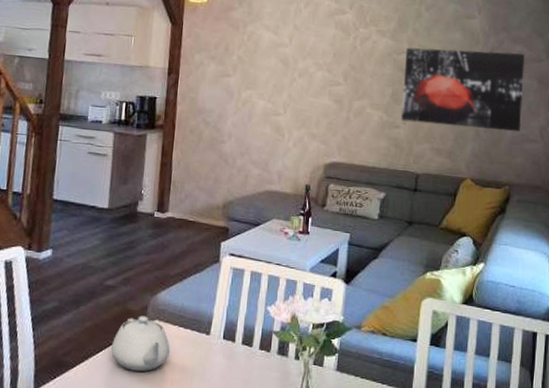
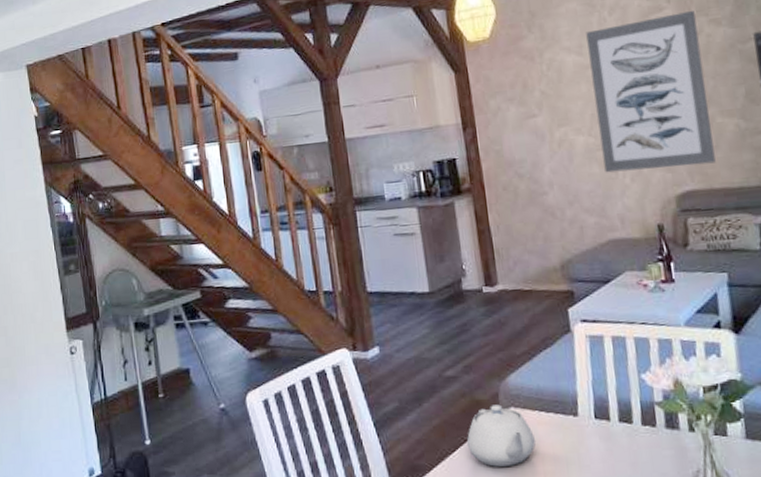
wall art: none [275,16,368,144] -> present [586,10,716,173]

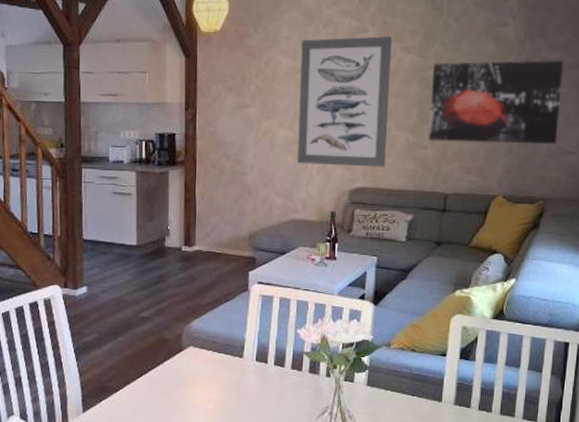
teapot: present [467,404,536,467] -> none [151,343,206,393]

